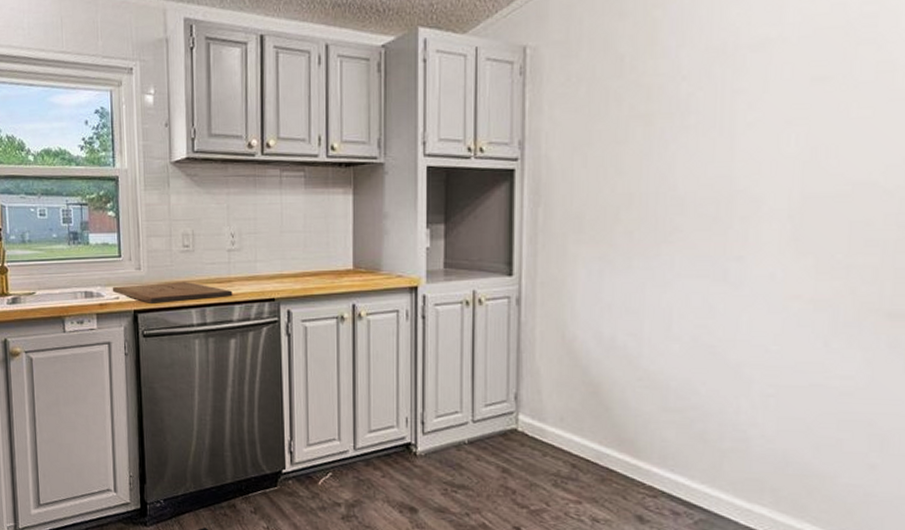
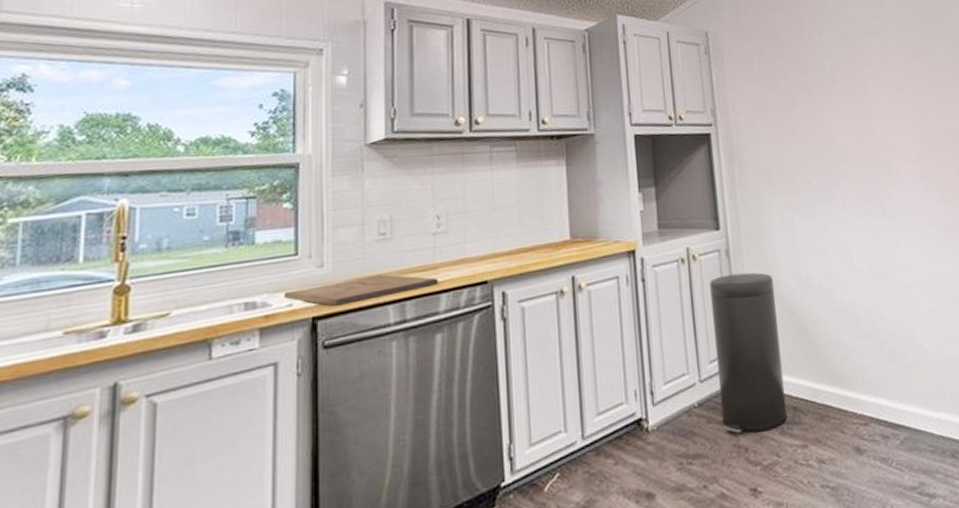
pedal bin: none [492,324,568,480] -> present [710,272,788,434]

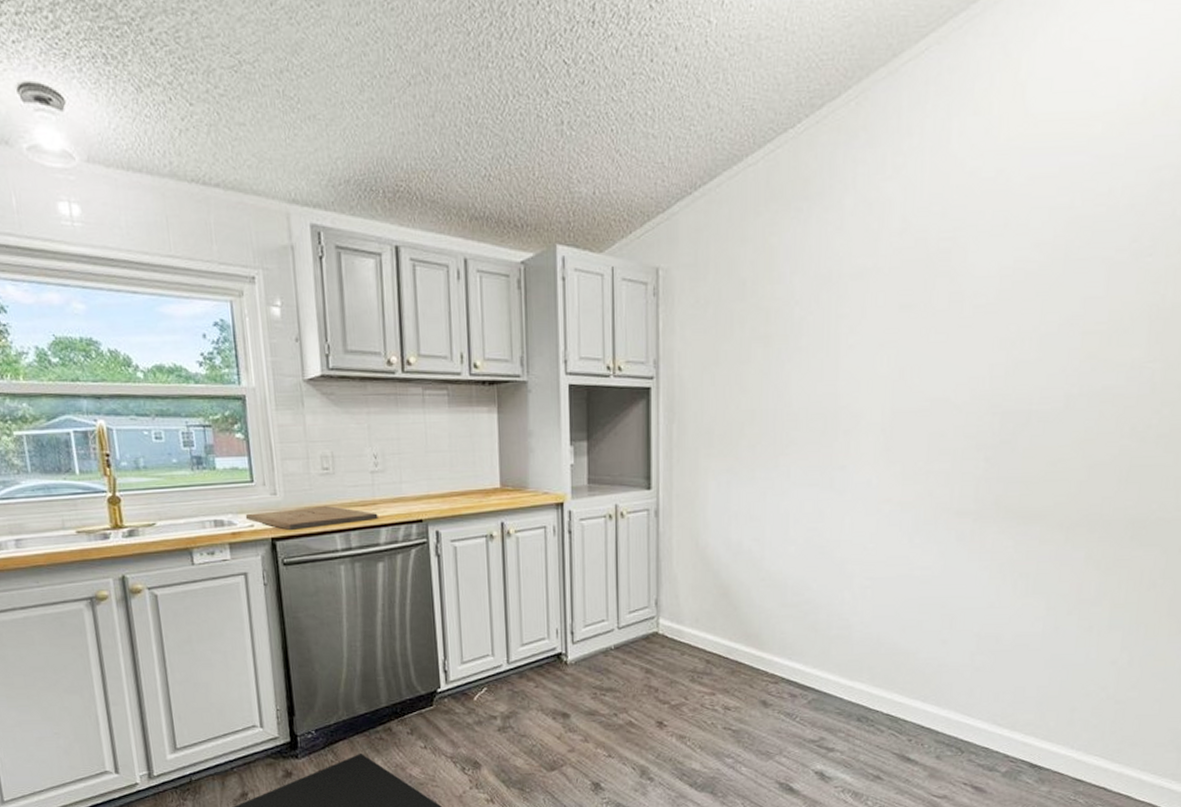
pedal bin: present [710,272,788,434] -> none [635,534,701,677]

